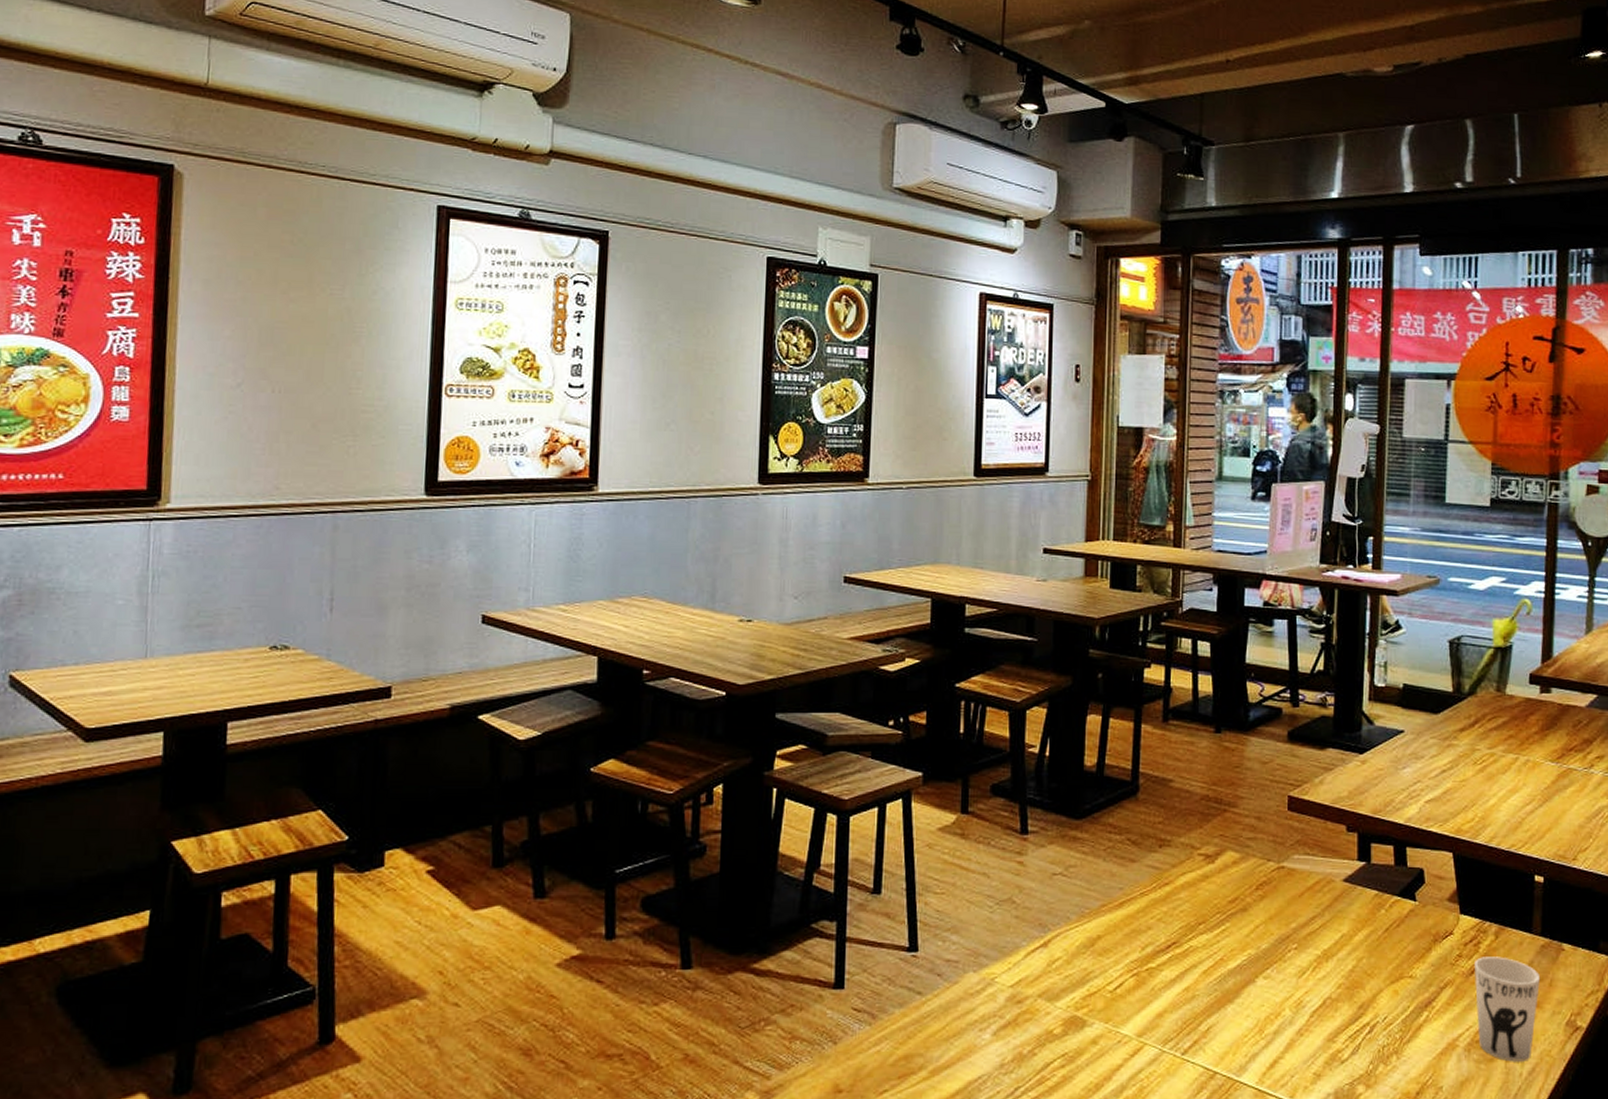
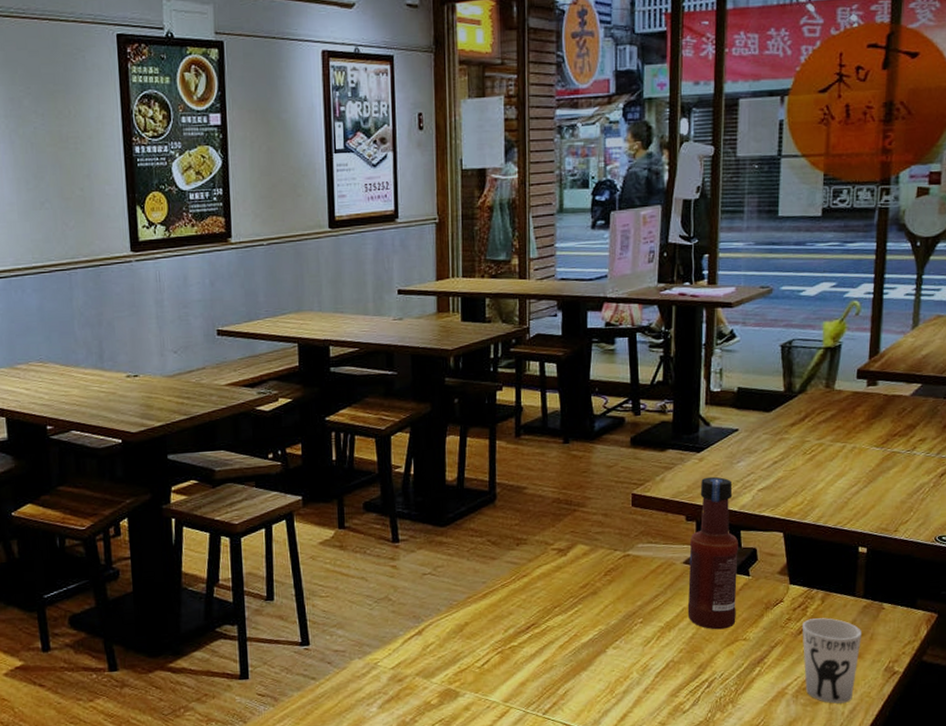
tabasco sauce: none [1347,782,1405,963] -> present [687,476,739,630]

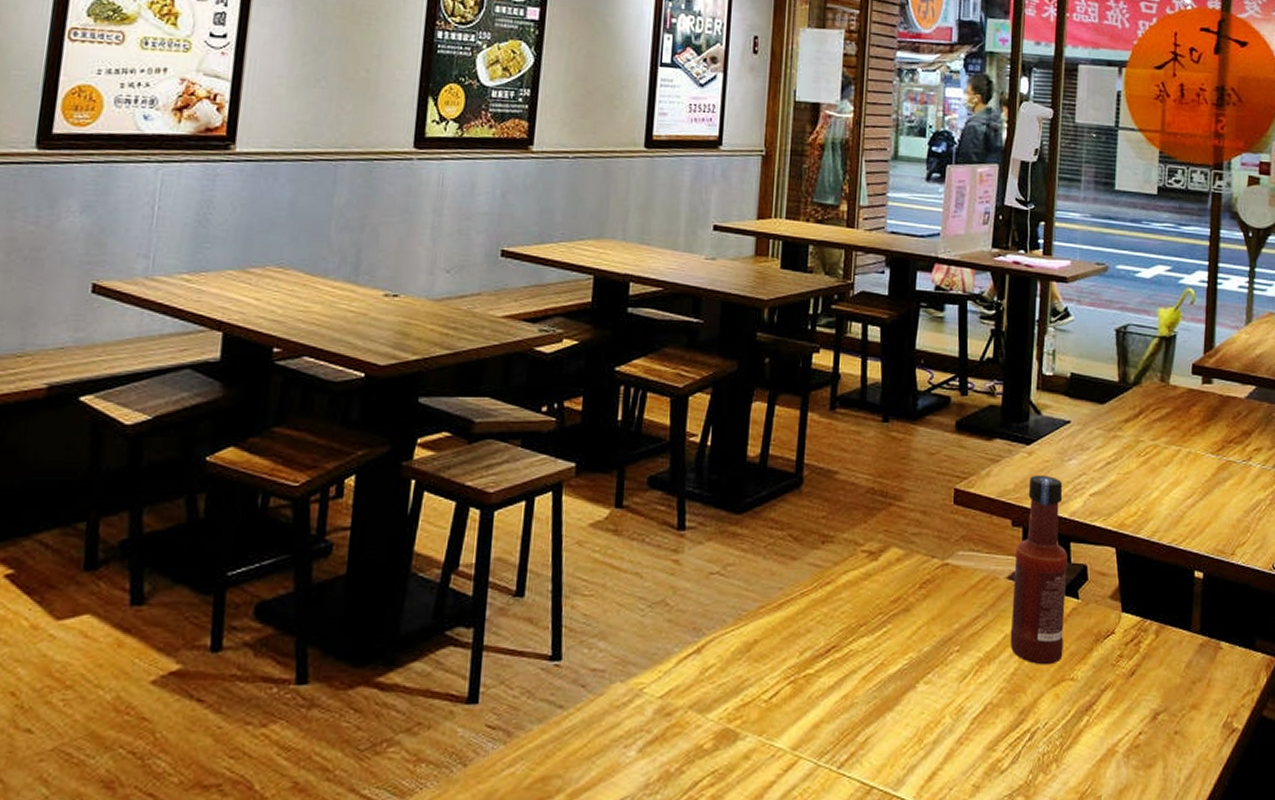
cup: present [803,618,863,704] -> none [1135,656,1199,768]

